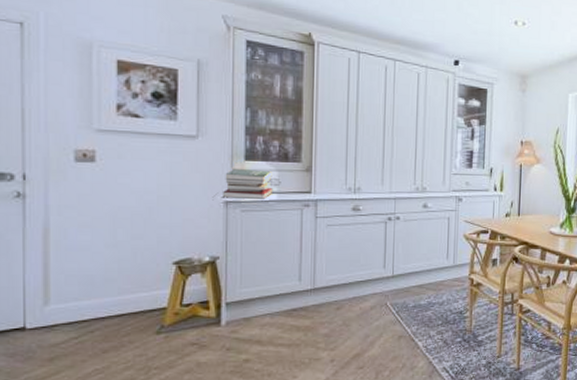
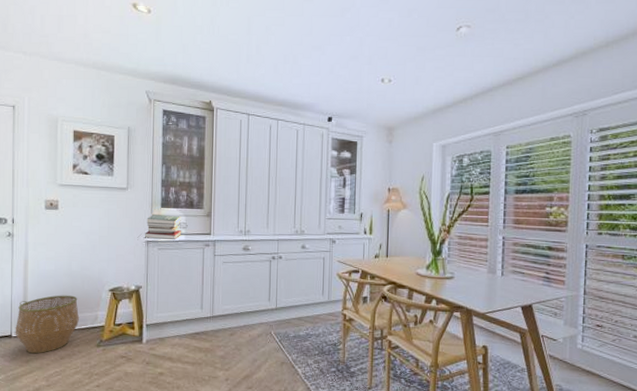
basket: none [30,272,131,349] -> present [15,295,80,354]

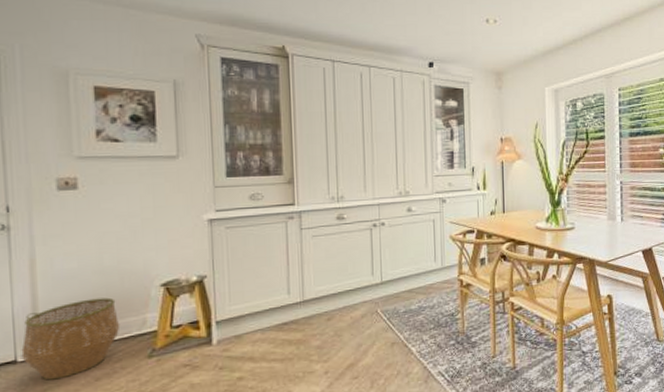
books: present [145,215,182,241] -> none [207,185,257,216]

